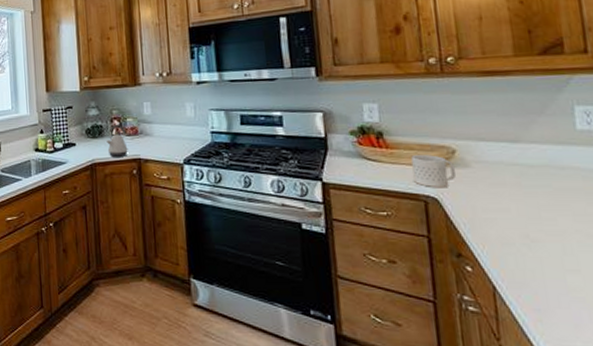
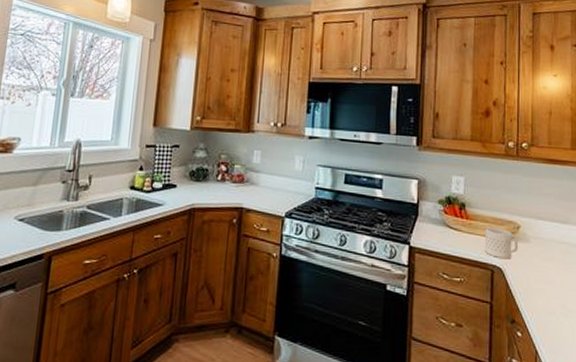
kettle: present [106,125,128,158] -> none [210,170,231,205]

